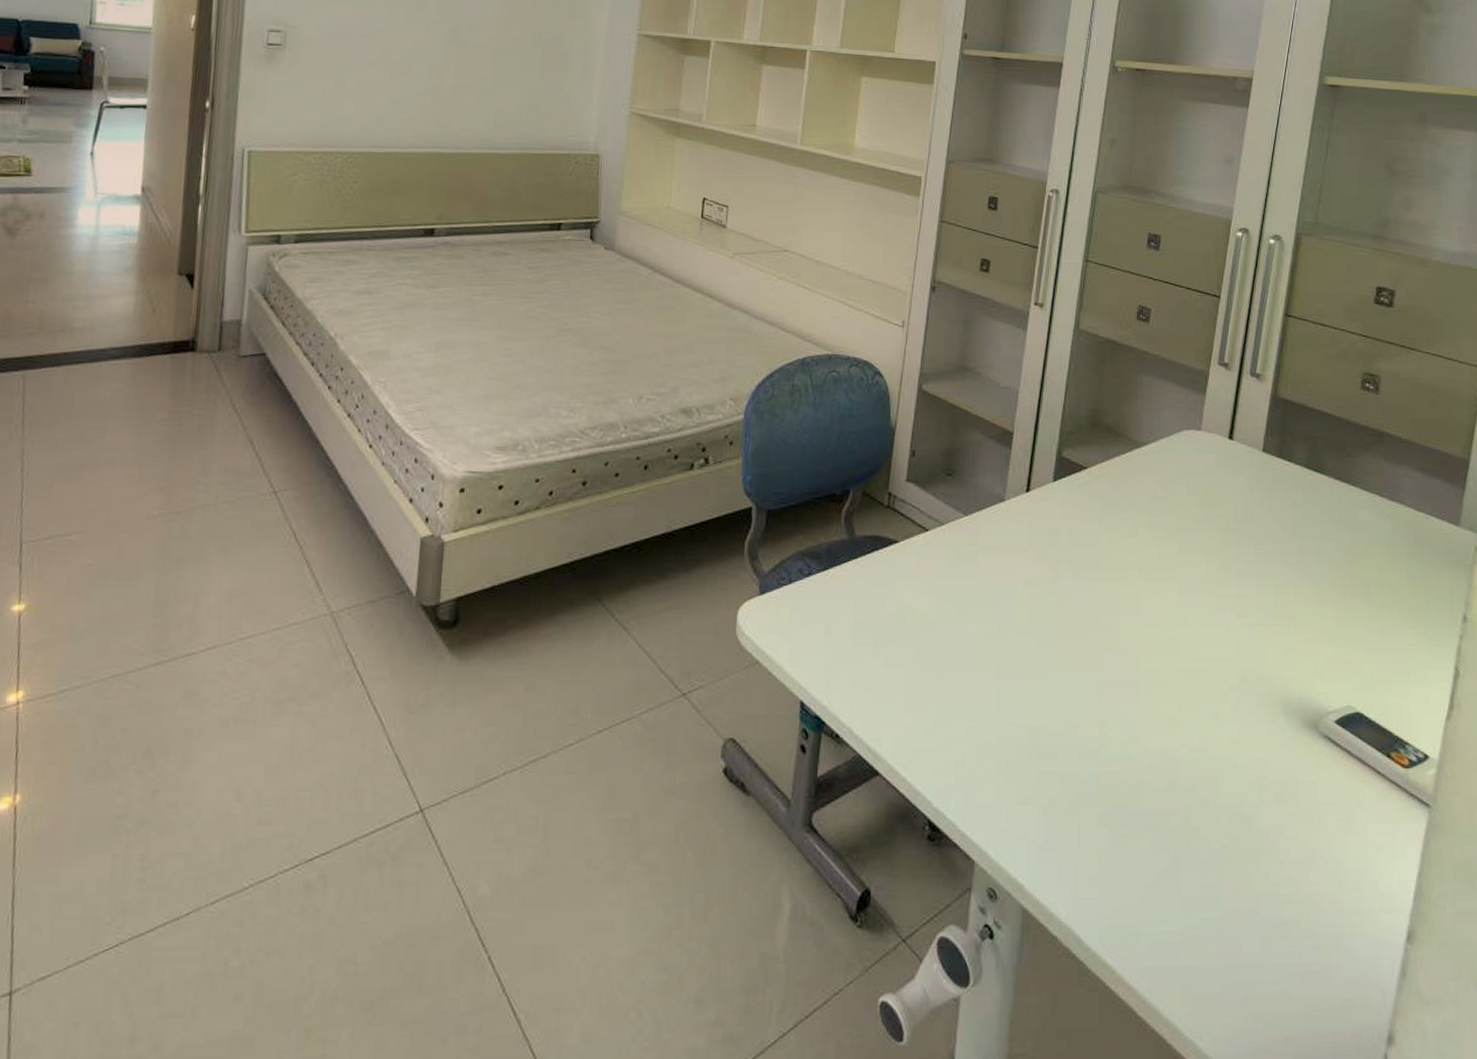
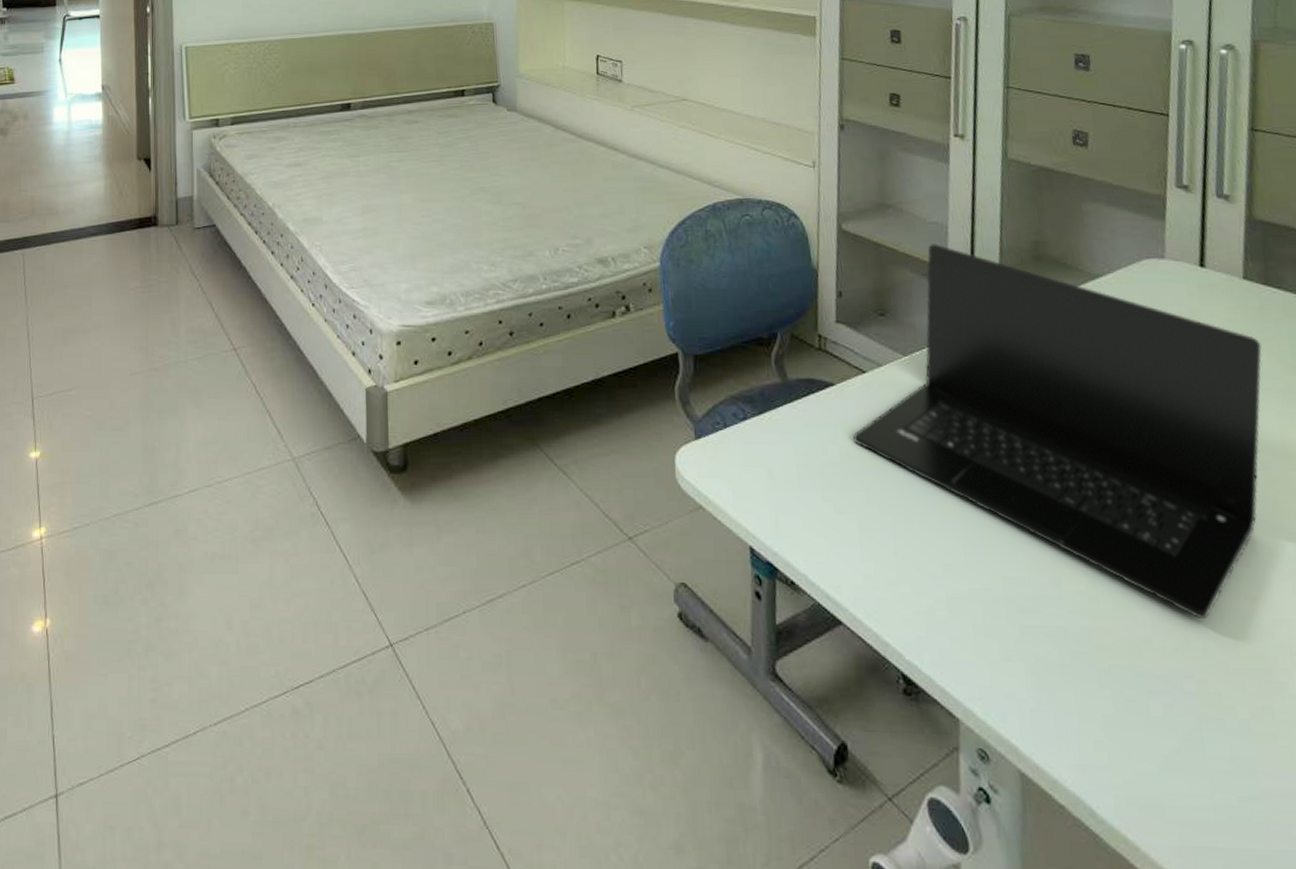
laptop: none [909,406,1270,762] -> present [852,242,1263,620]

